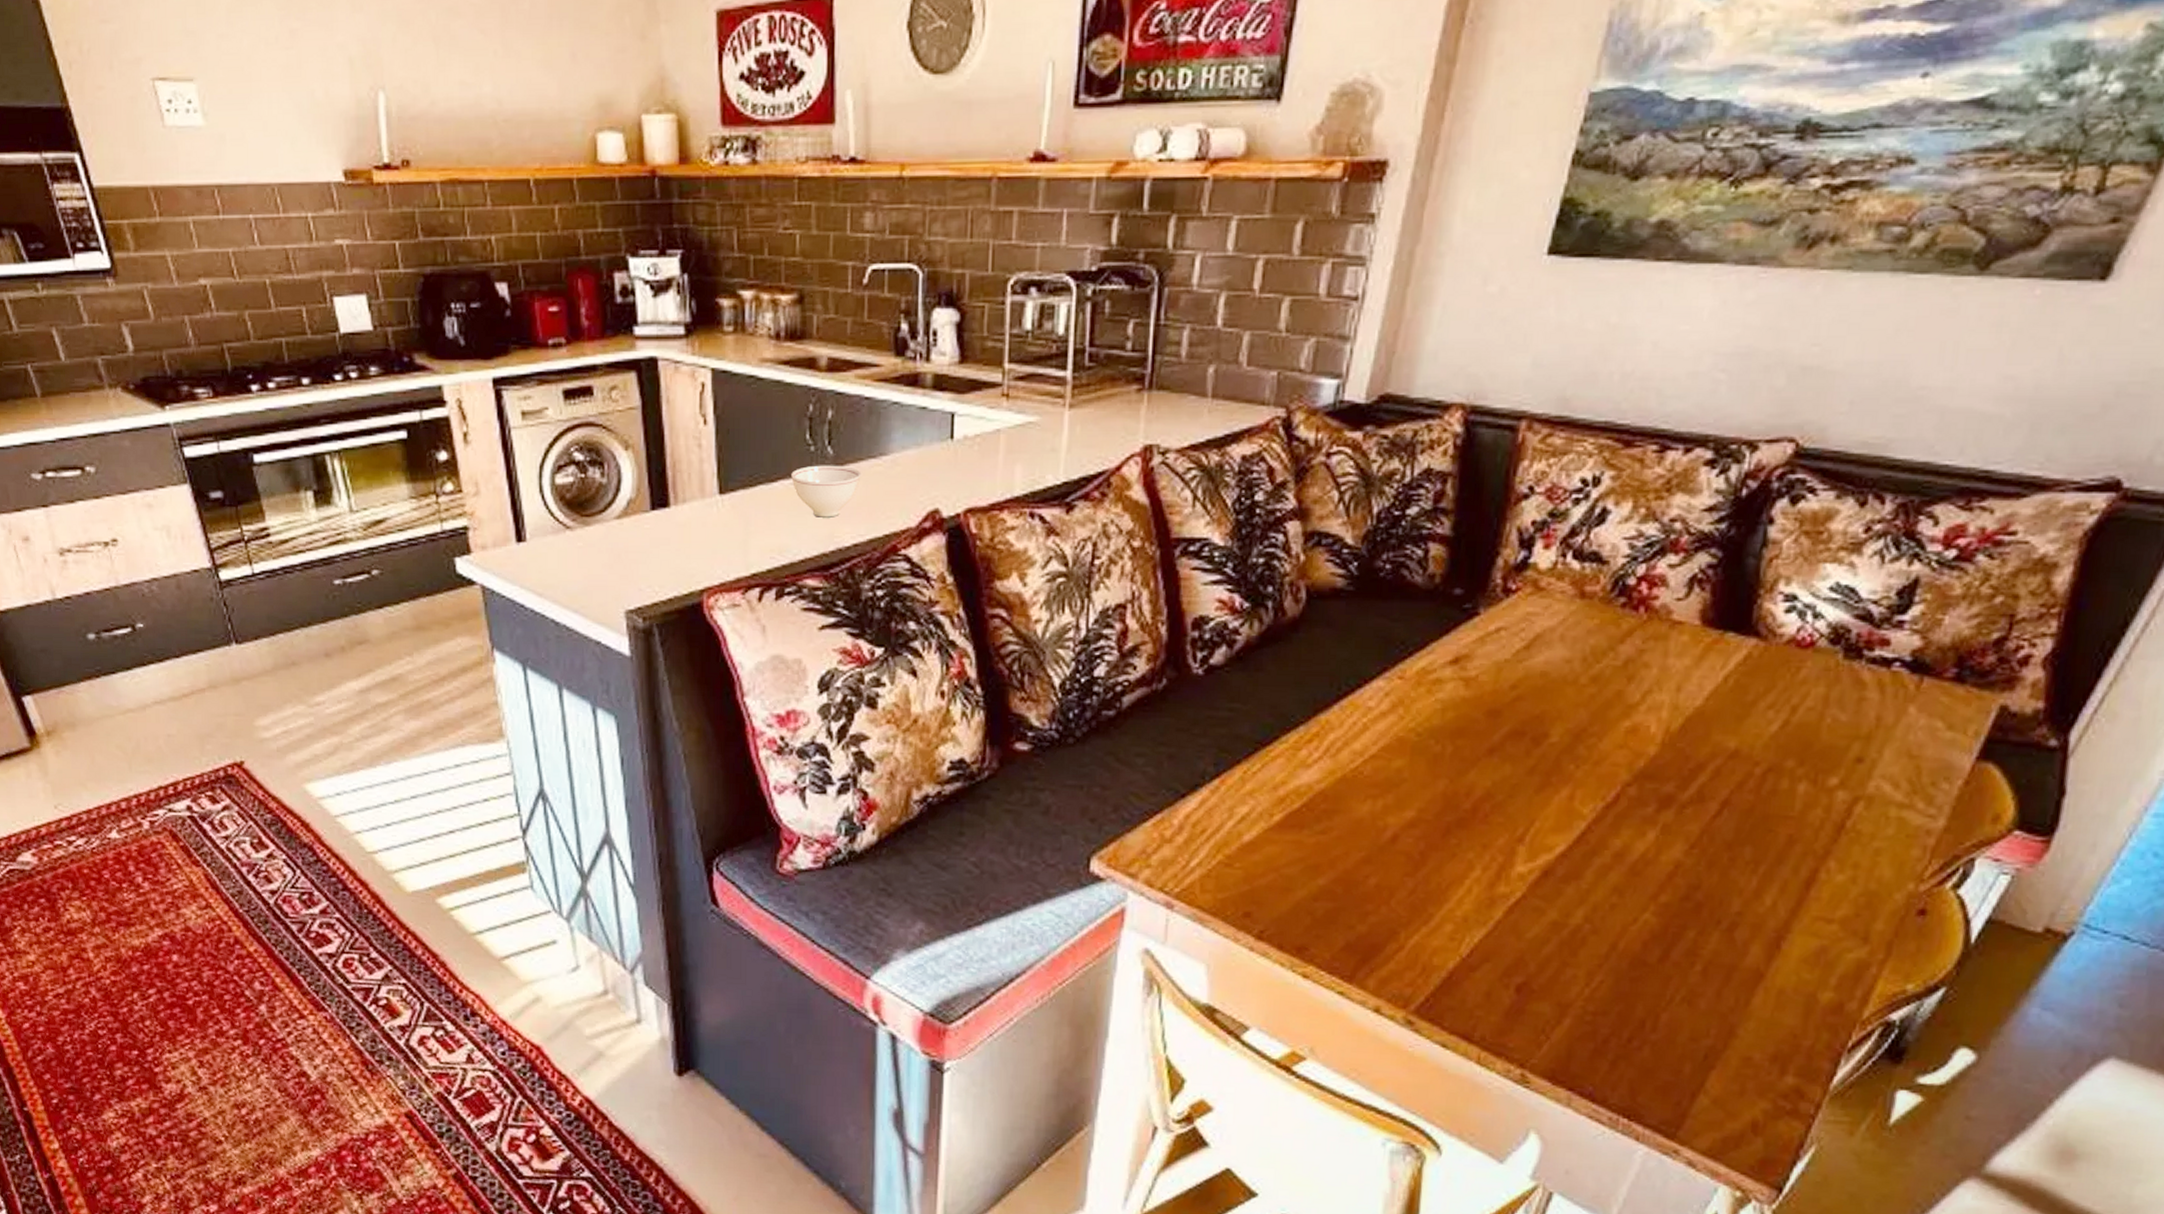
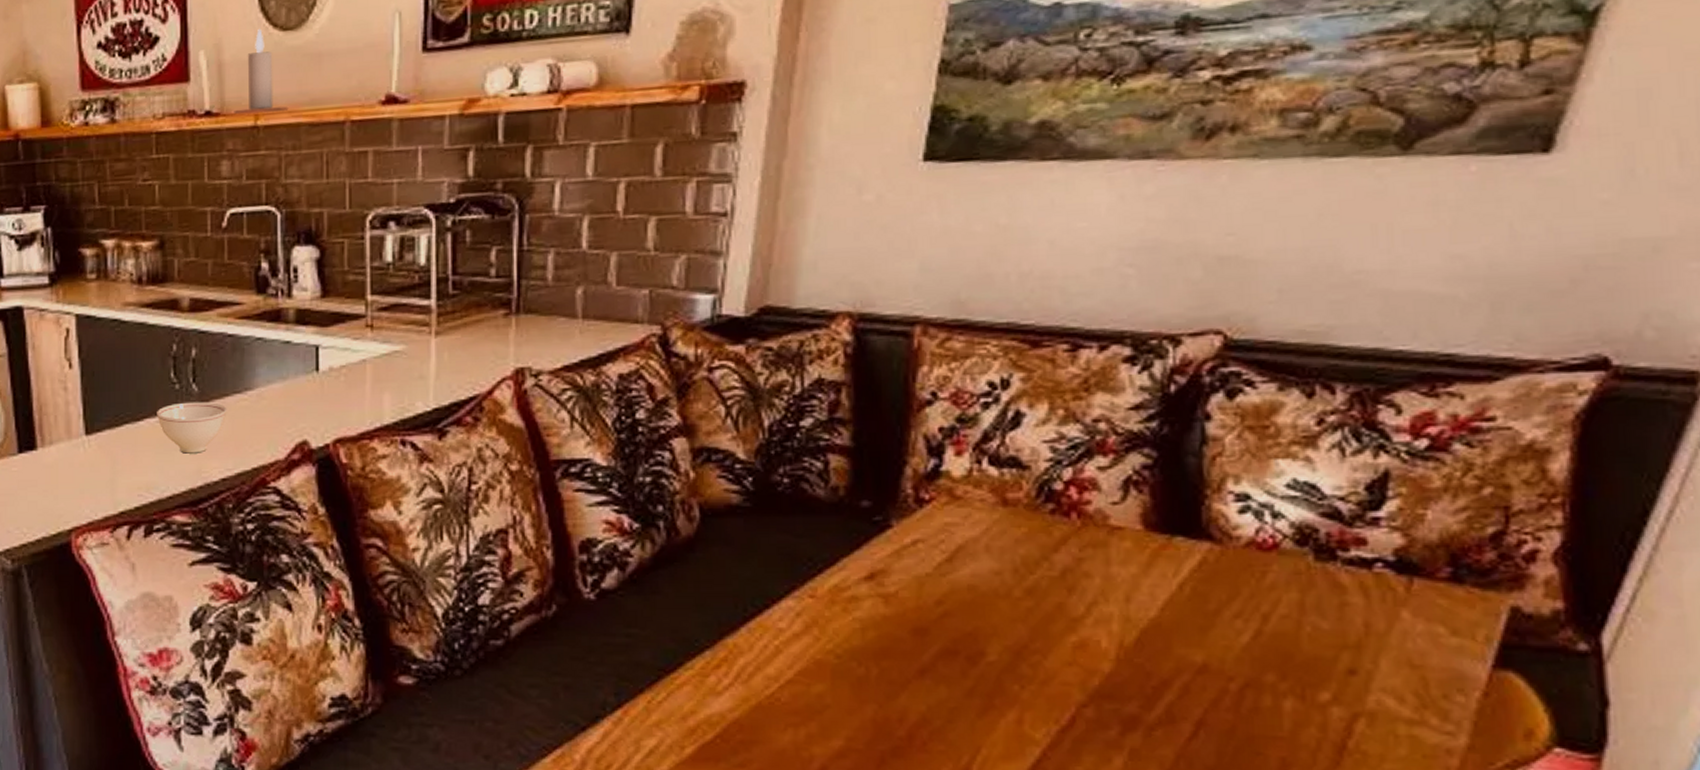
candle: none [879,69,936,163] -> present [234,28,289,114]

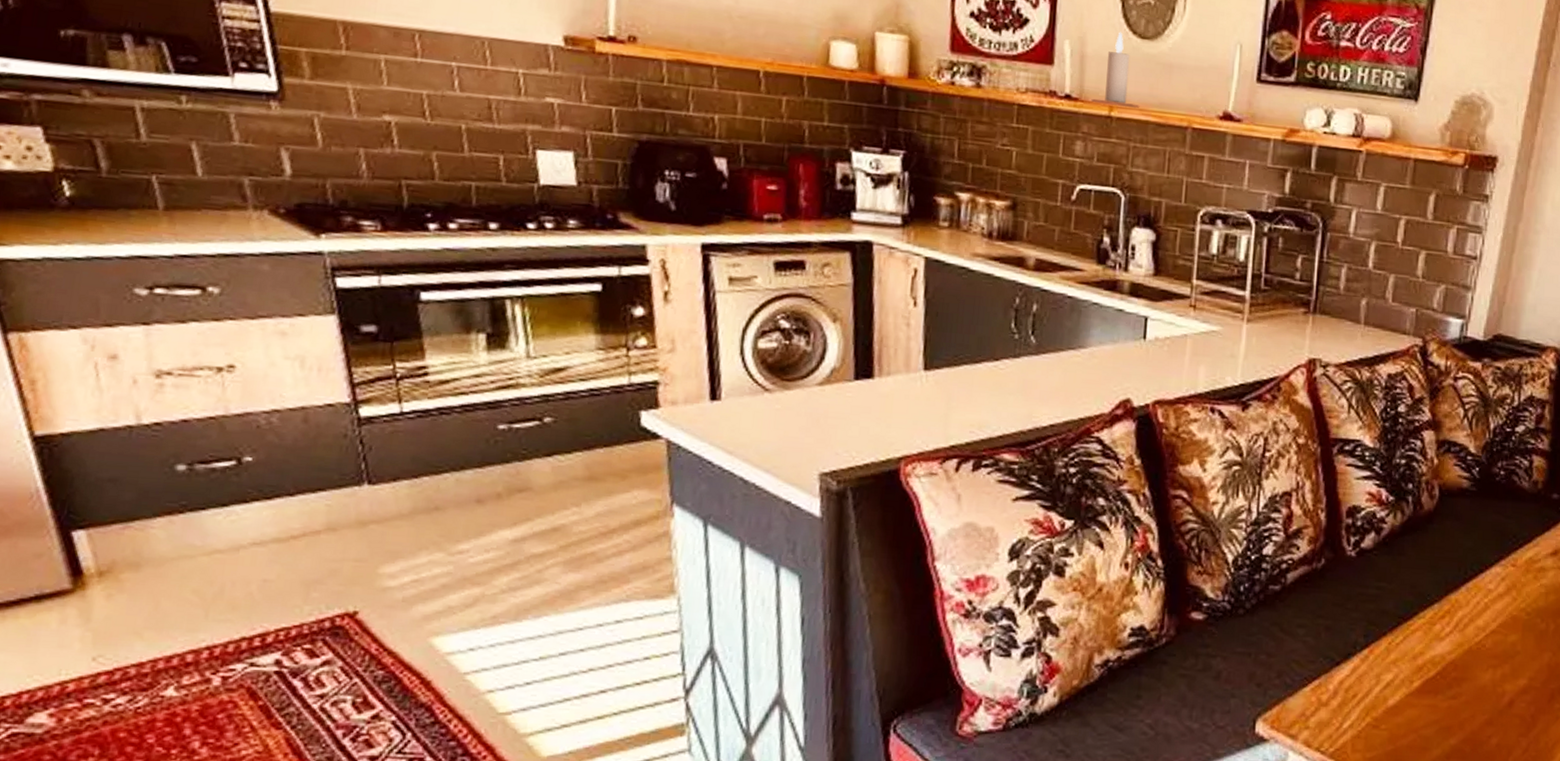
bowl: present [157,401,227,454] -> none [995,351,1061,400]

